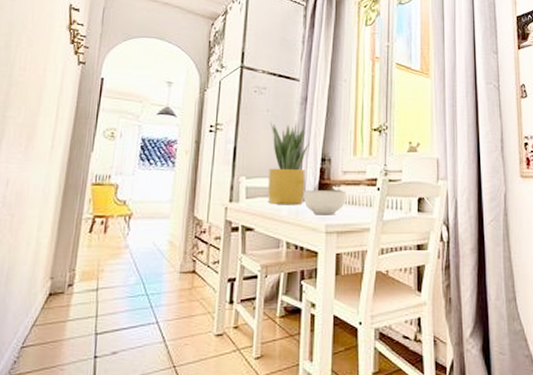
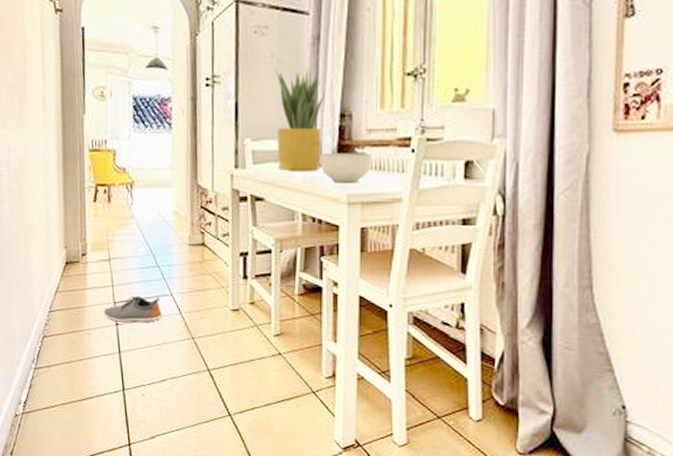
shoe: none [83,325,145,355] -> present [104,295,162,323]

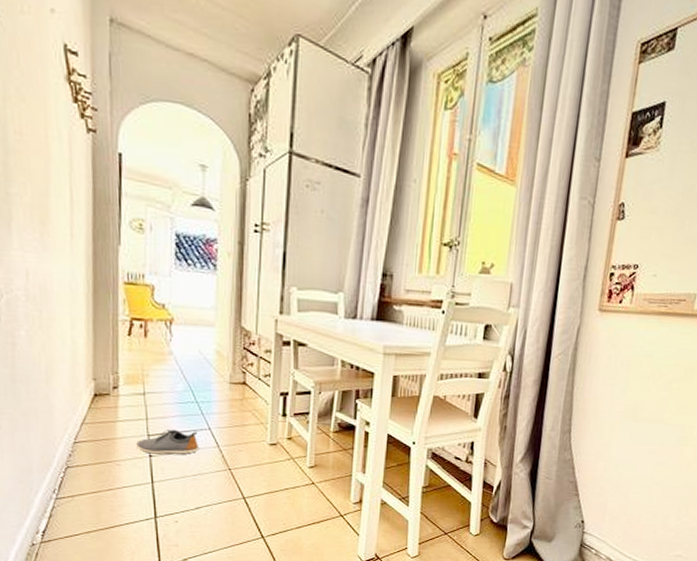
planter: present [274,69,325,172] -> none [321,226,370,323]
bowl: present [319,153,373,183] -> none [360,307,409,336]

